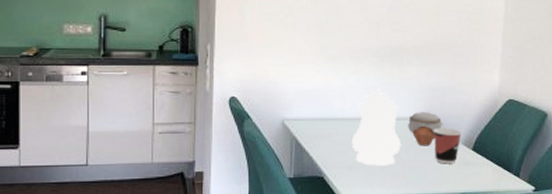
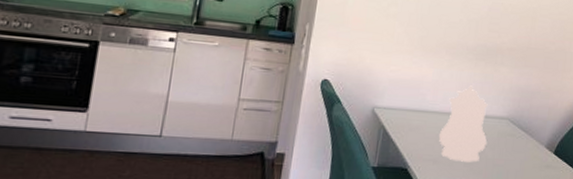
jar: present [407,112,443,146] -> none [494,112,529,146]
cup: present [433,128,462,164] -> none [518,129,546,166]

